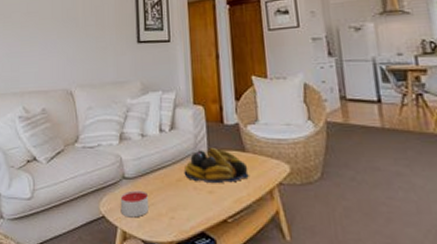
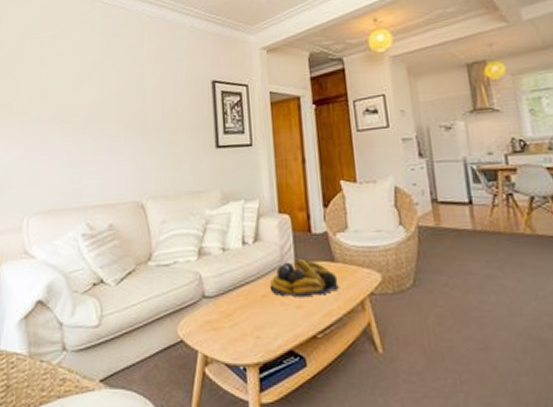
candle: present [120,190,150,218] -> none [200,309,233,340]

